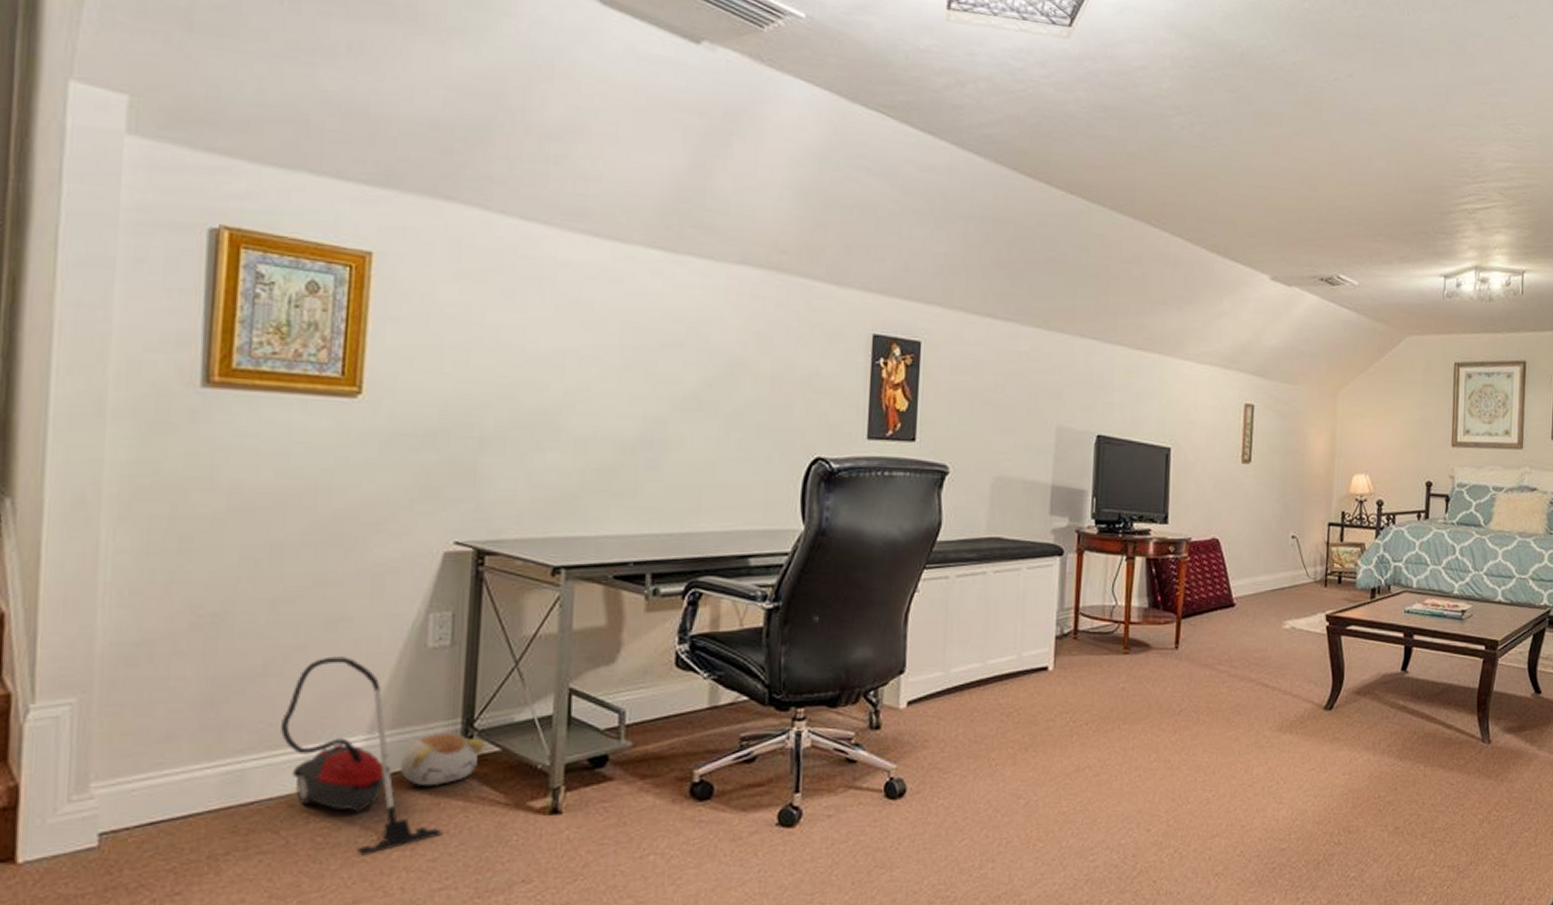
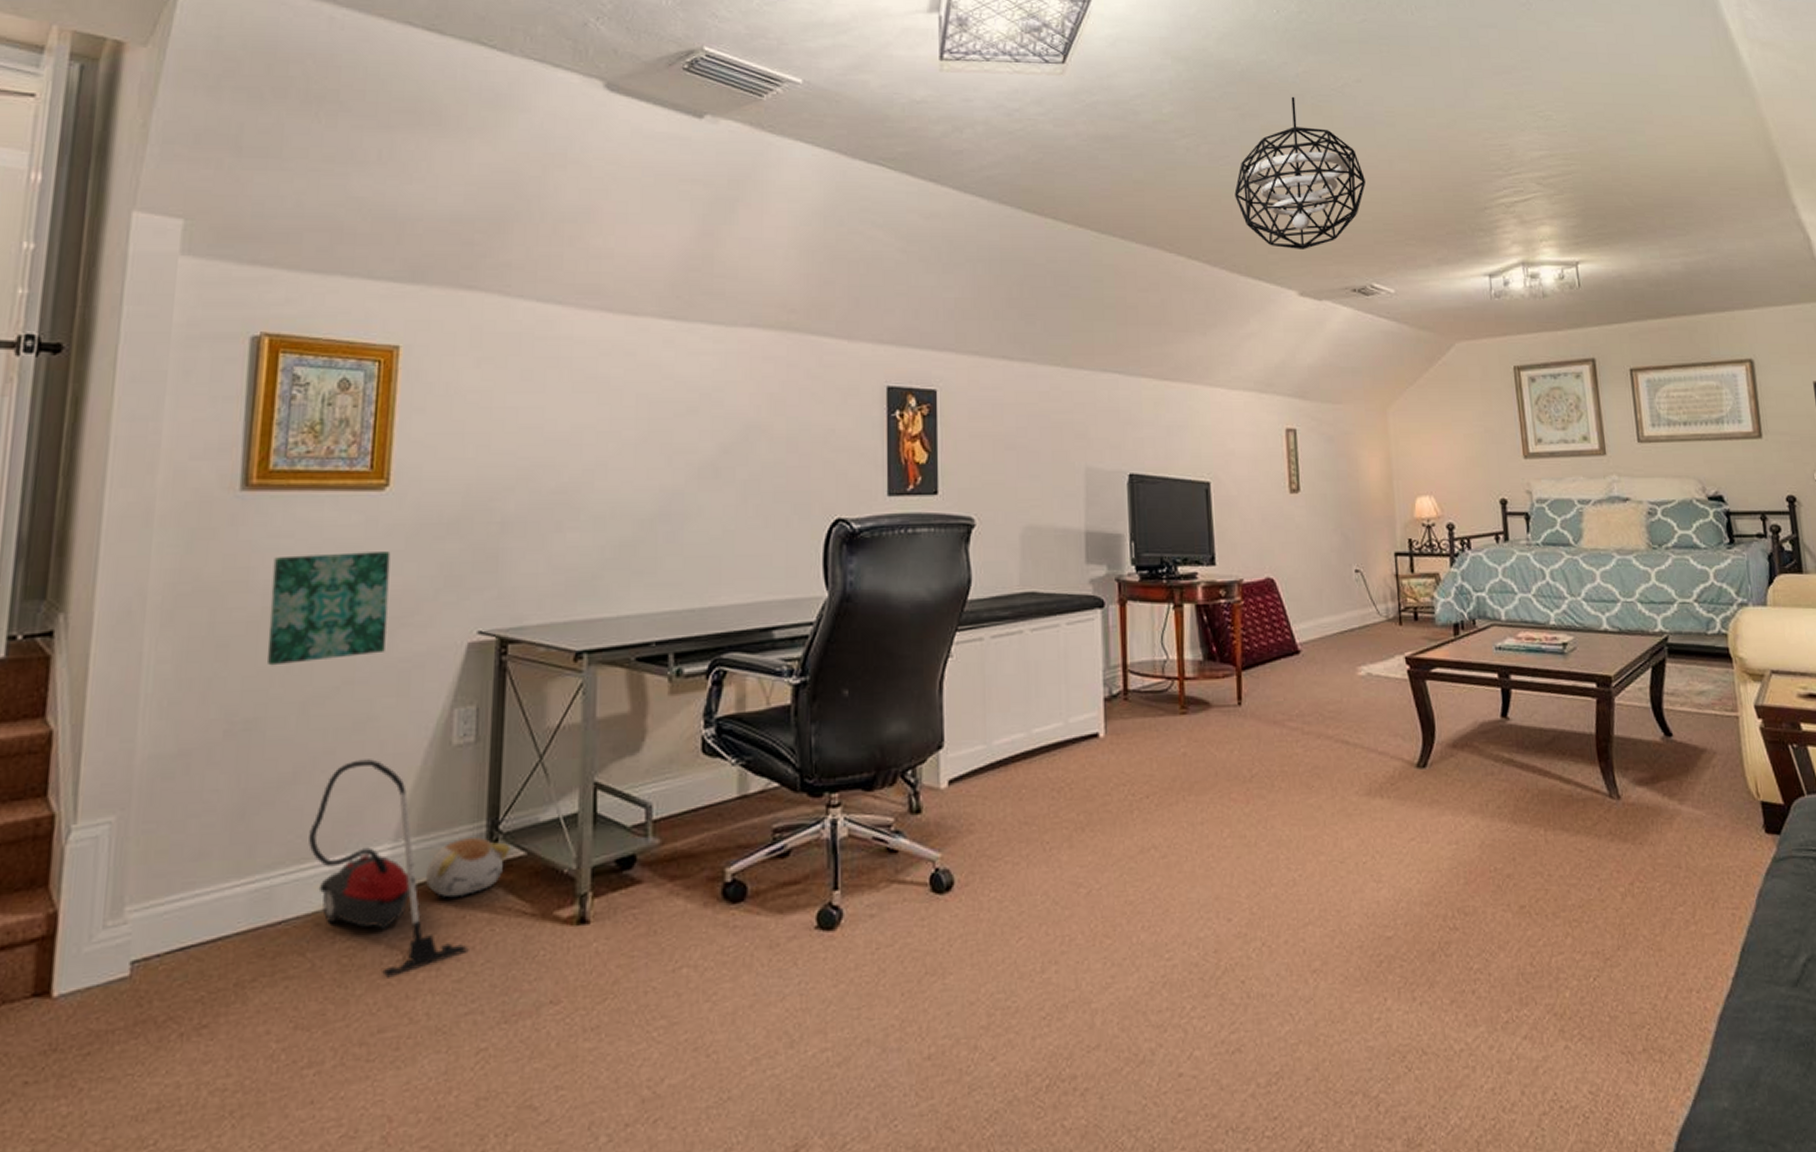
wall art: none [233,456,364,563] -> present [266,551,391,666]
pendant light: none [1222,84,1346,236] -> present [1234,96,1366,249]

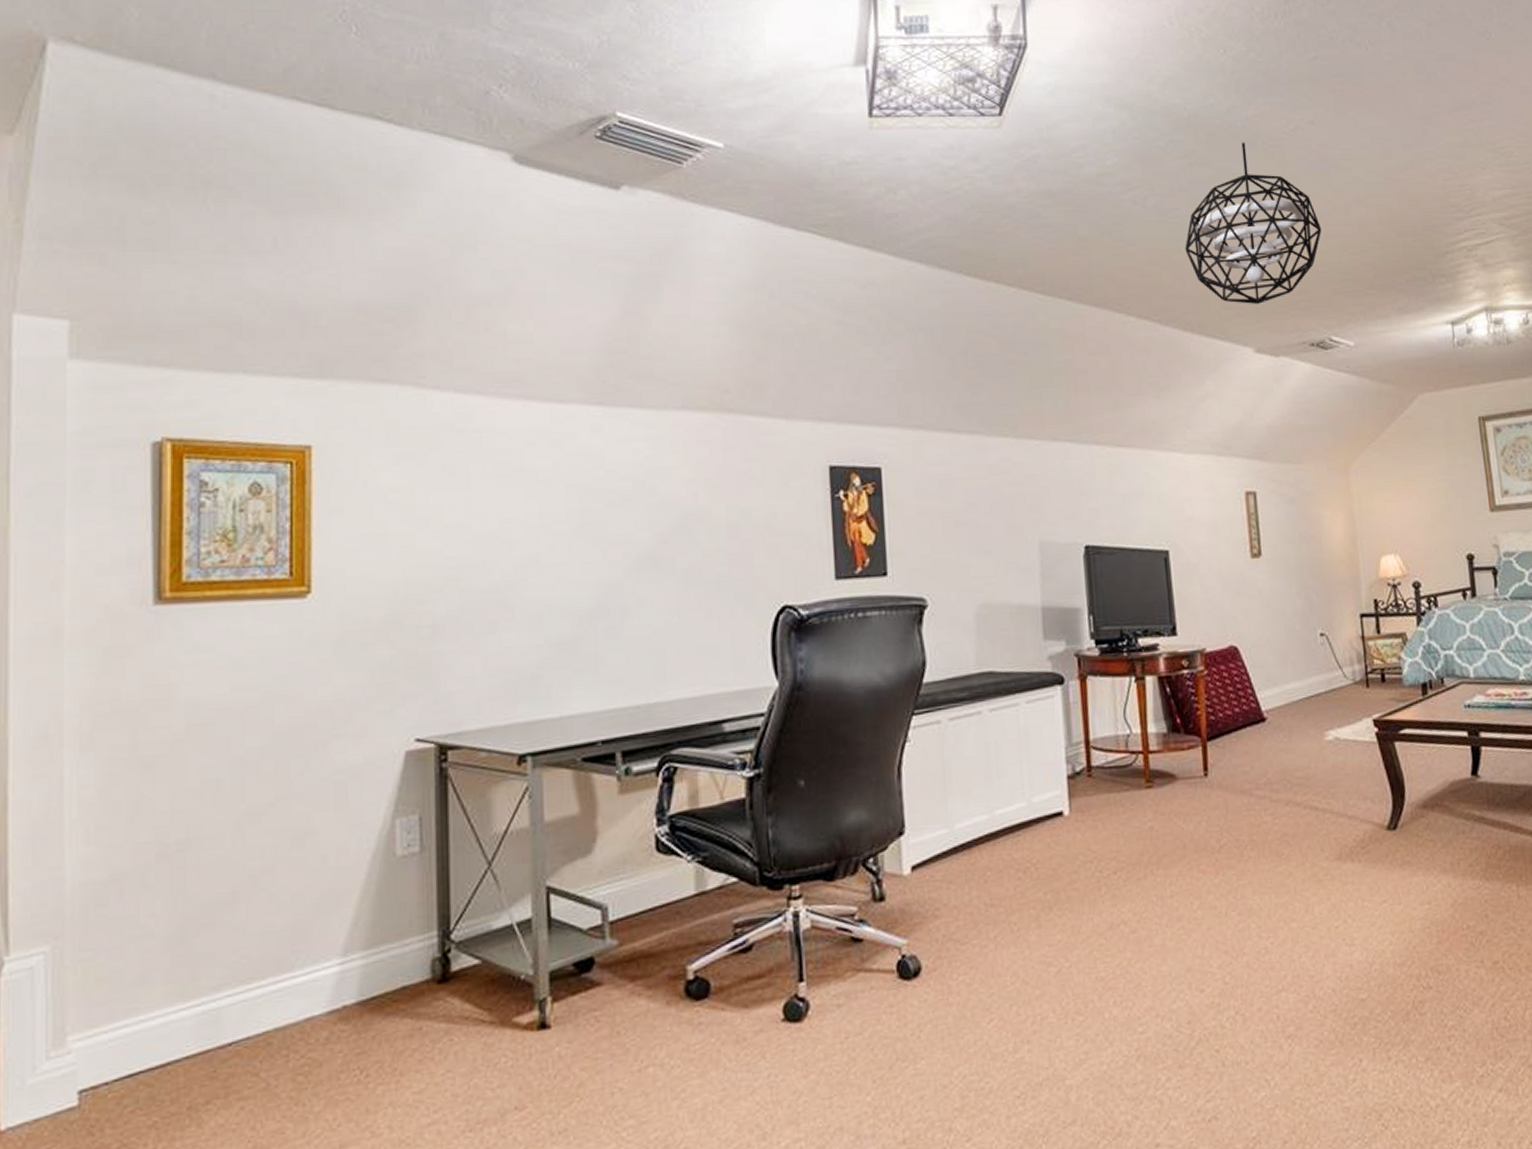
wall art: present [266,551,391,666] -> none [195,661,319,785]
vacuum cleaner: present [309,759,469,978] -> none [254,874,428,1094]
plush toy: present [425,837,510,898] -> none [377,948,464,1010]

